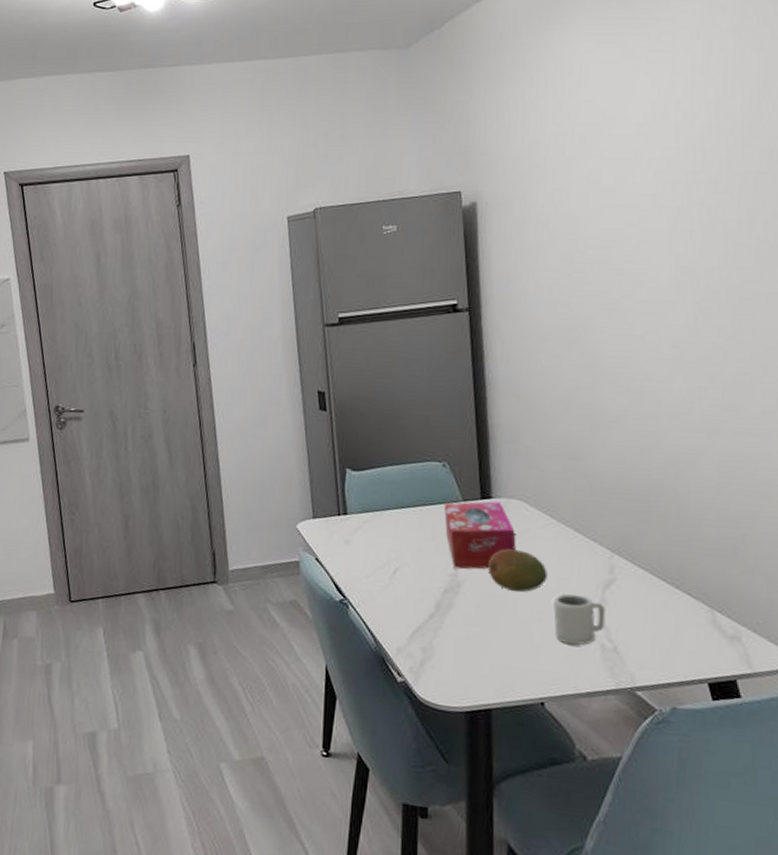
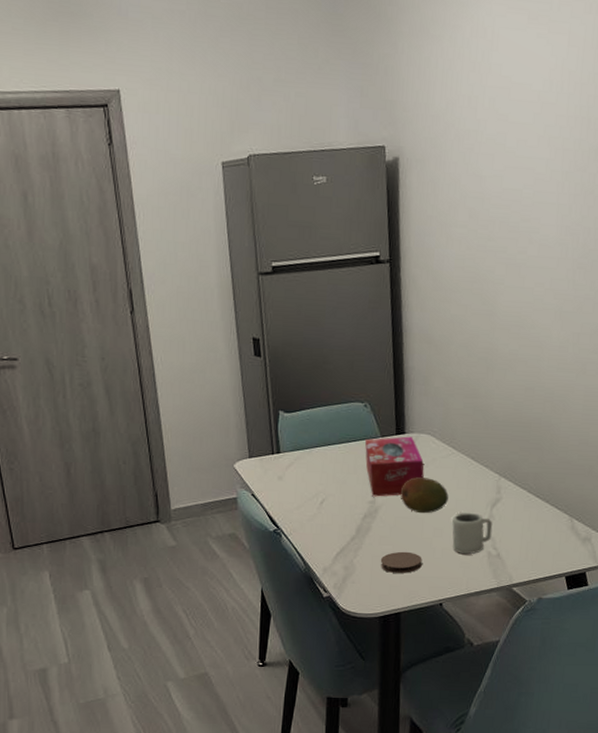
coaster: none [465,635,517,662] -> present [380,551,422,573]

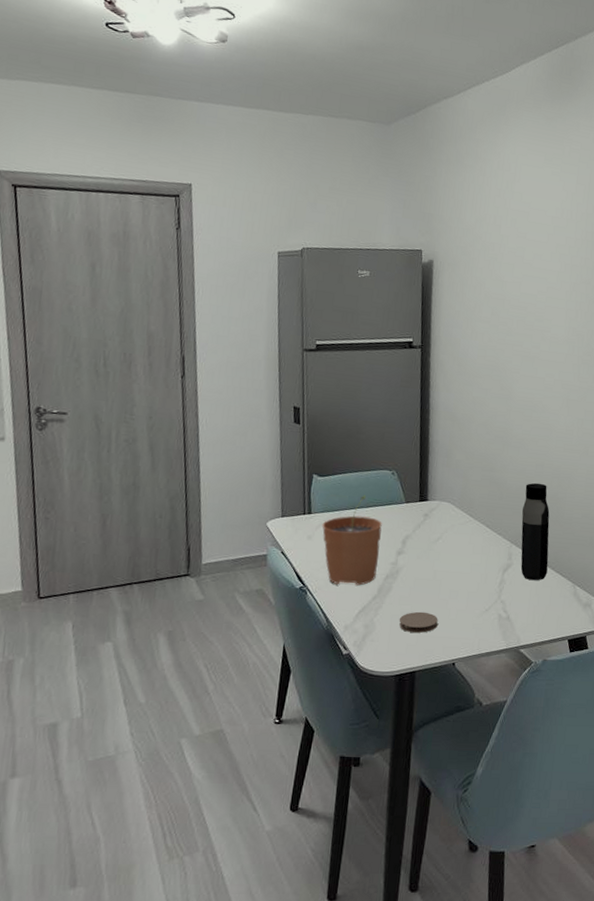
plant pot: none [292,430,357,527] -> present [322,495,382,586]
tissue box: present [364,436,424,497] -> none [390,503,444,559]
fruit: present [400,477,449,514] -> none [420,541,465,576]
cup: present [452,512,493,554] -> none [466,576,504,616]
water bottle: none [510,408,543,516] -> present [520,482,550,581]

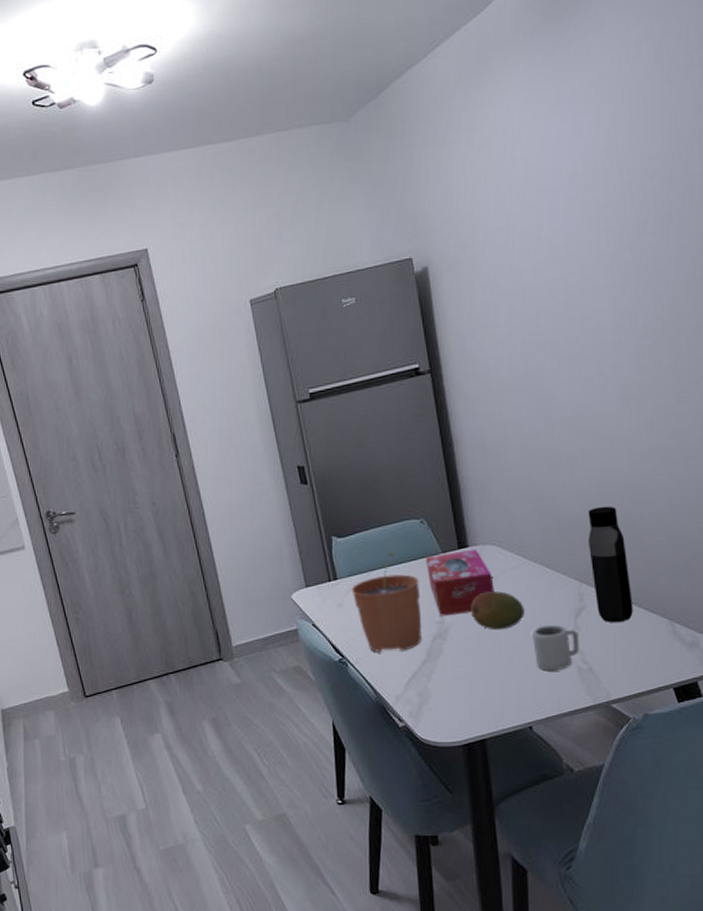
tissue box: none [390,503,444,559] -> present [425,549,494,617]
coaster: present [399,611,438,633] -> none [456,672,504,697]
fruit: none [420,541,465,576] -> present [470,591,525,630]
cup: none [466,576,504,616] -> present [532,624,580,670]

